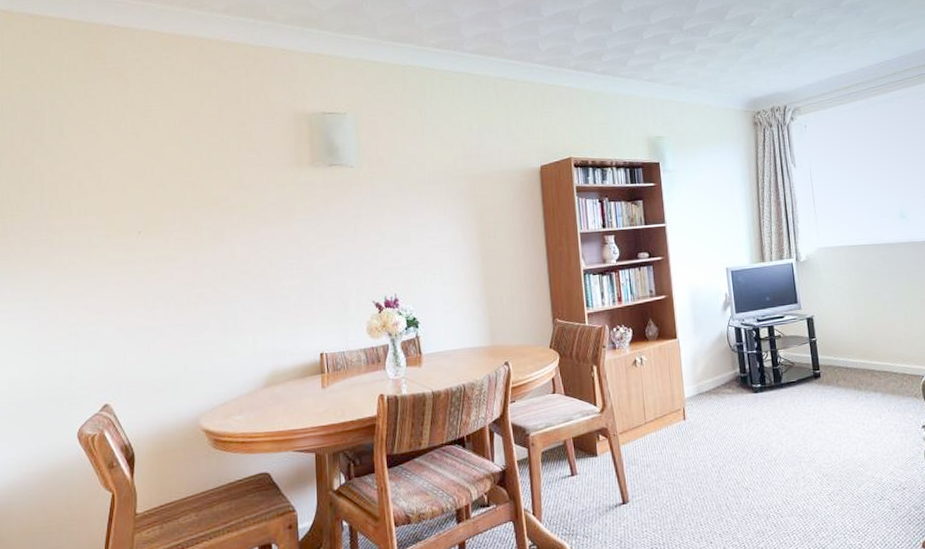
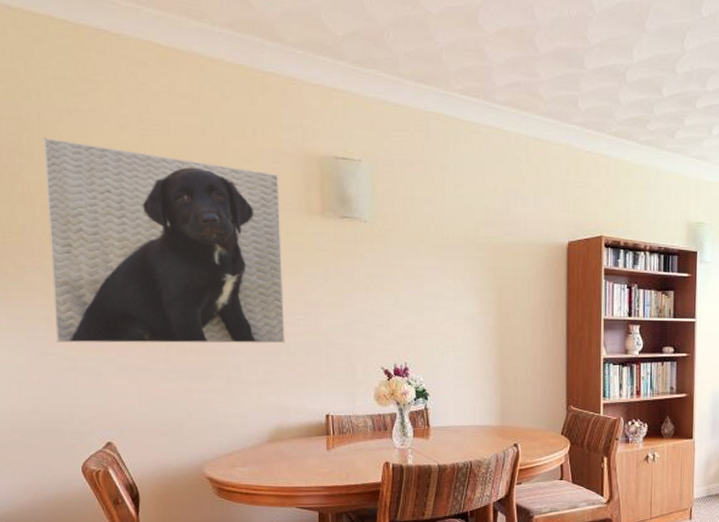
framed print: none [54,122,280,310] -> present [43,138,286,344]

